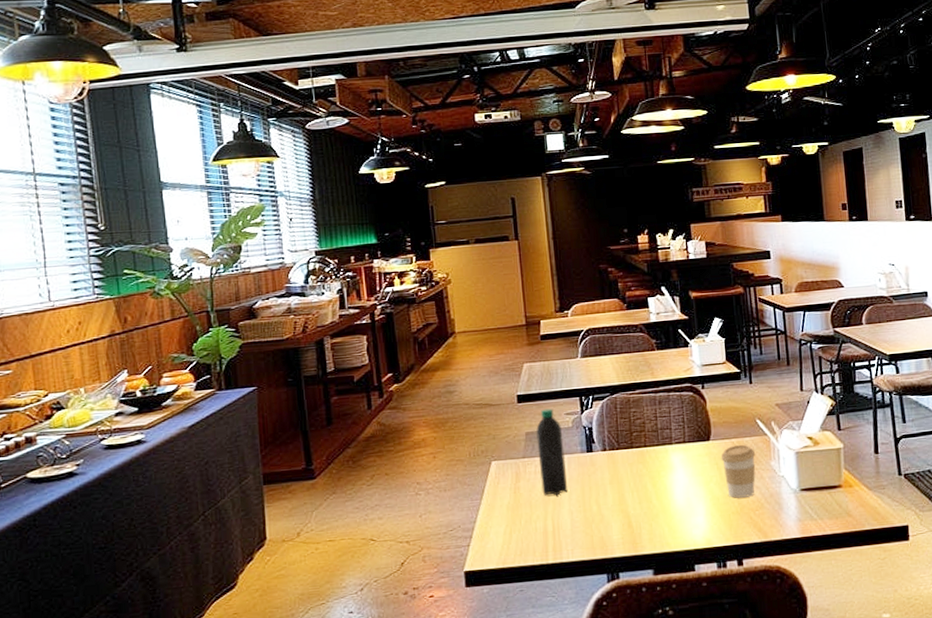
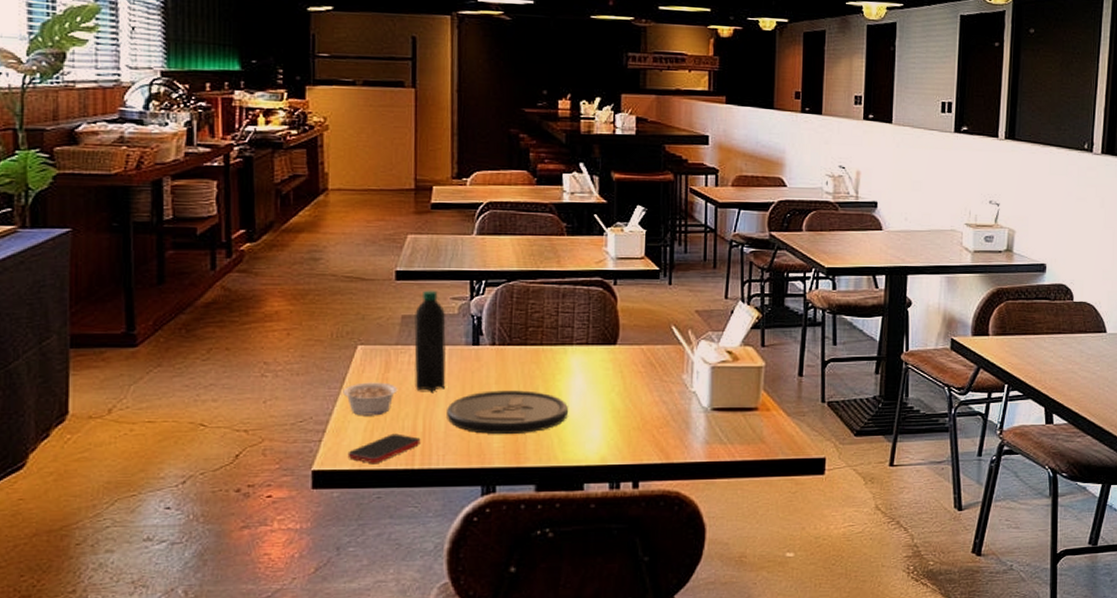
legume: none [483,491,529,522] -> present [343,382,398,416]
smartphone: none [492,534,552,562] -> present [347,433,421,463]
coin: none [571,487,674,528] -> present [447,390,568,434]
coffee cup: present [721,444,756,498] -> none [627,352,667,412]

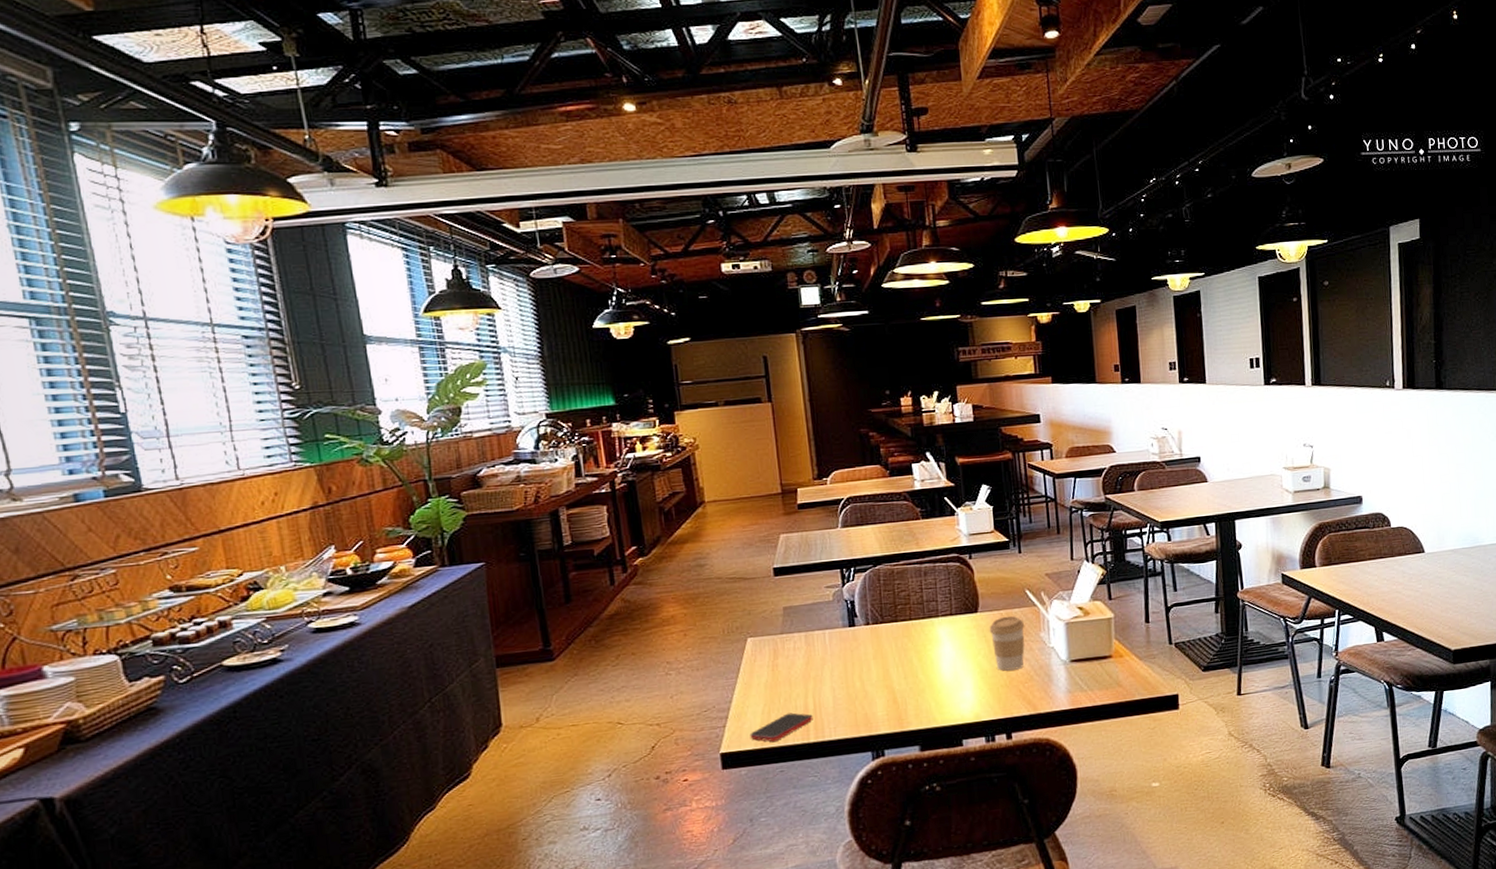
legume: present [343,382,398,416] -> none [739,668,788,701]
water bottle: present [414,290,446,392] -> none [794,581,830,673]
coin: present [447,390,568,434] -> none [833,662,941,705]
coffee cup: none [627,352,667,412] -> present [989,615,1025,671]

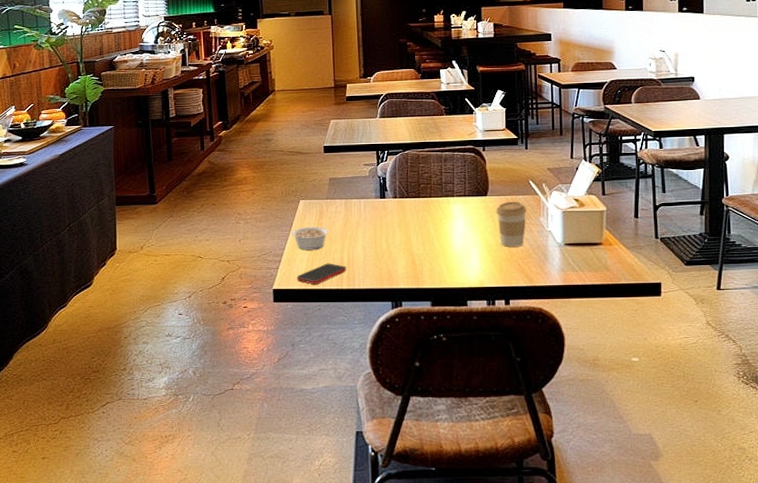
legume: none [739,668,788,701] -> present [291,226,329,251]

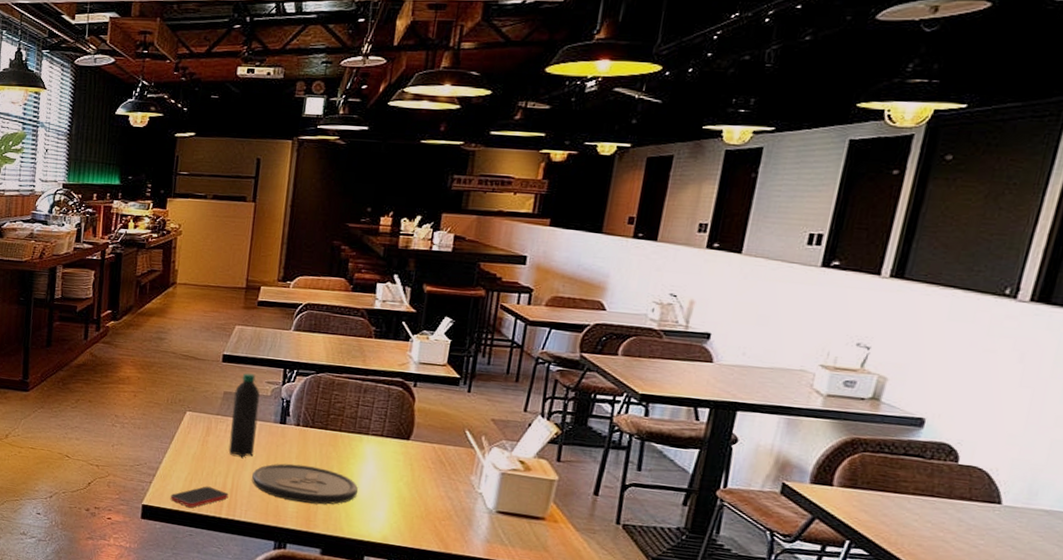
legume: present [291,226,329,251] -> none [171,441,215,470]
water bottle: none [338,159,363,233] -> present [228,373,260,458]
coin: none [364,231,453,263] -> present [252,463,358,505]
coffee cup: present [496,201,527,247] -> none [416,450,457,506]

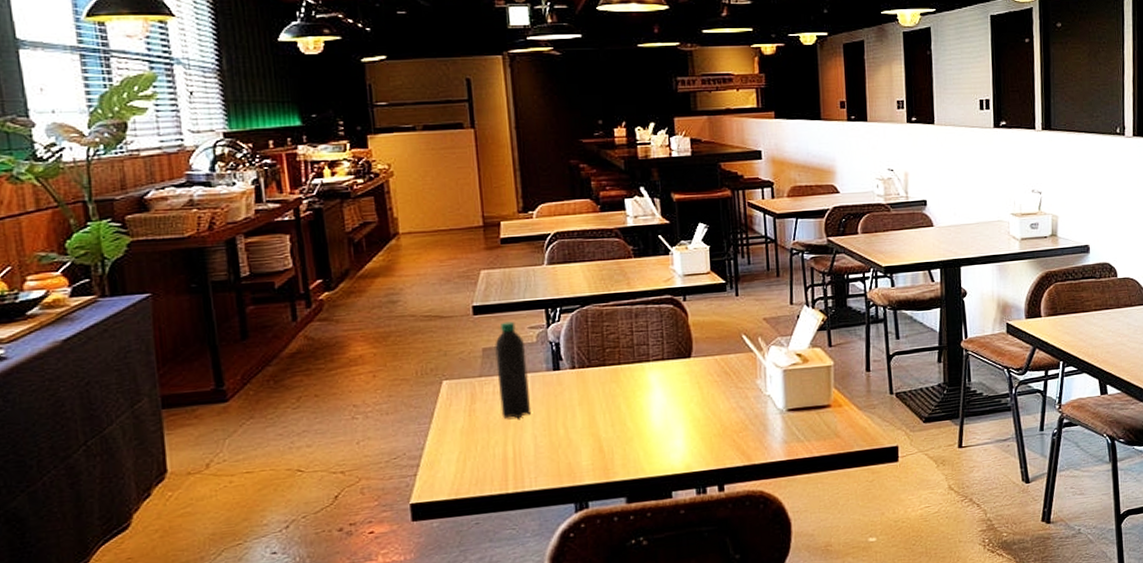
smartphone: present [170,486,229,508] -> none [443,461,513,492]
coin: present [252,463,358,505] -> none [534,408,651,454]

